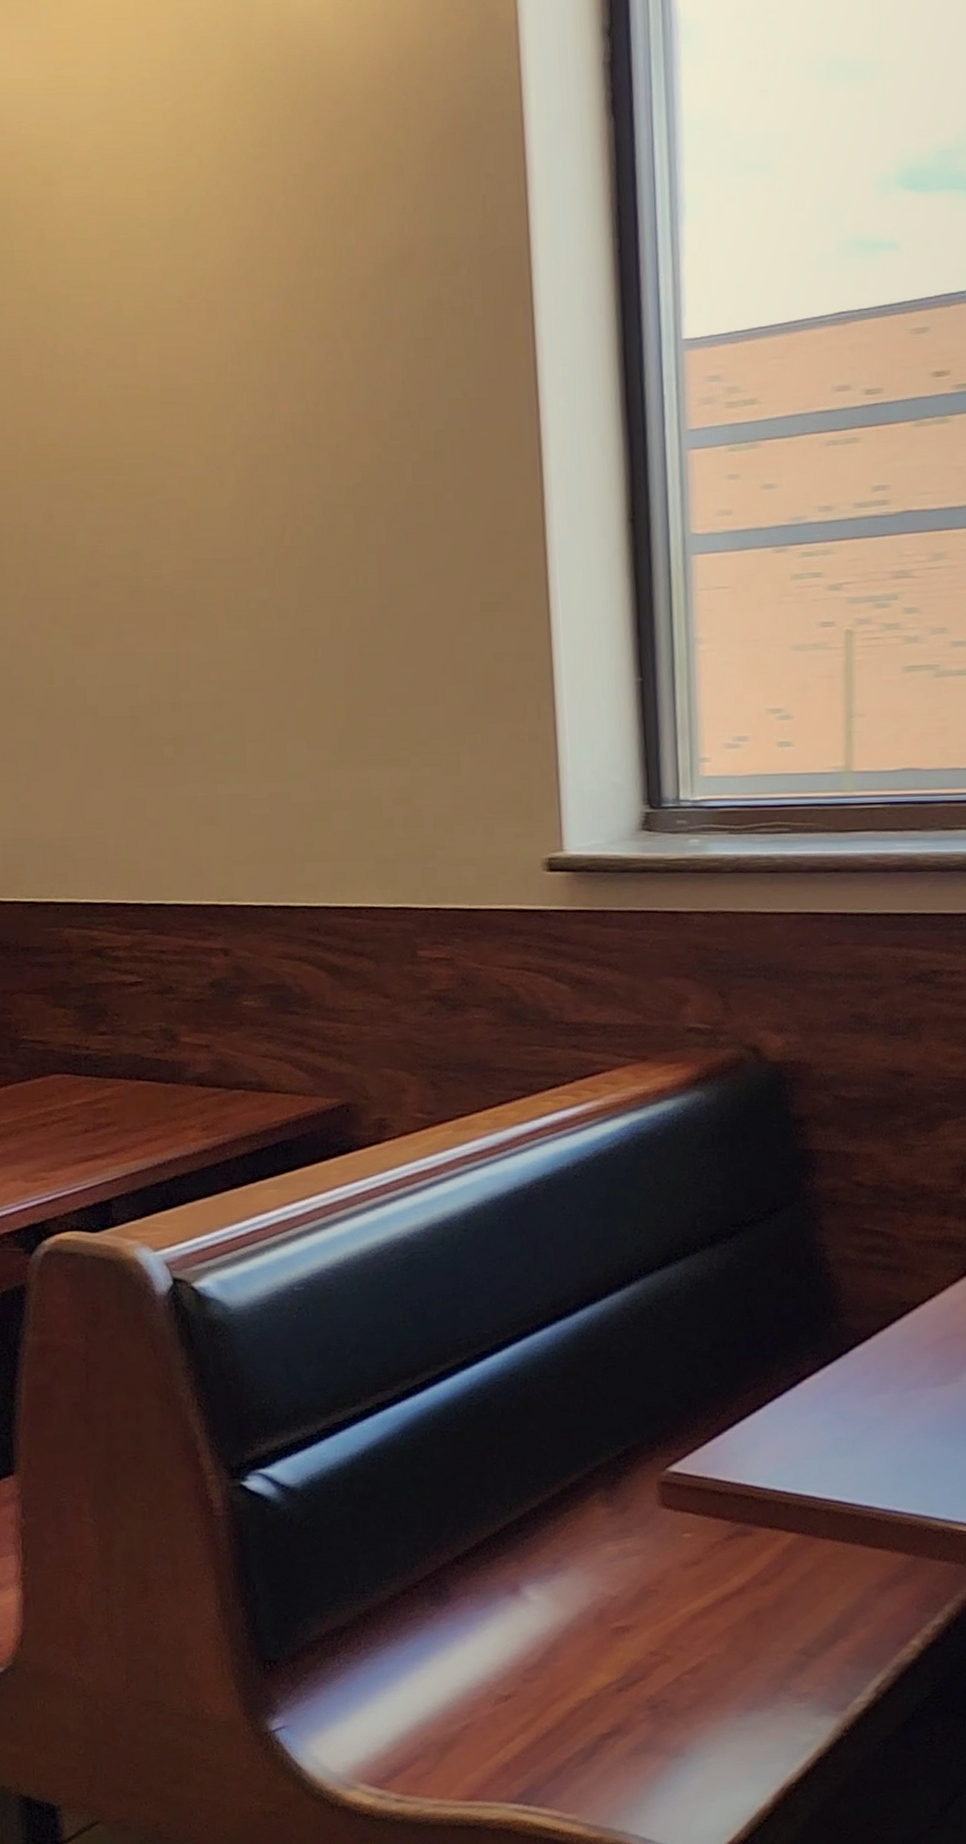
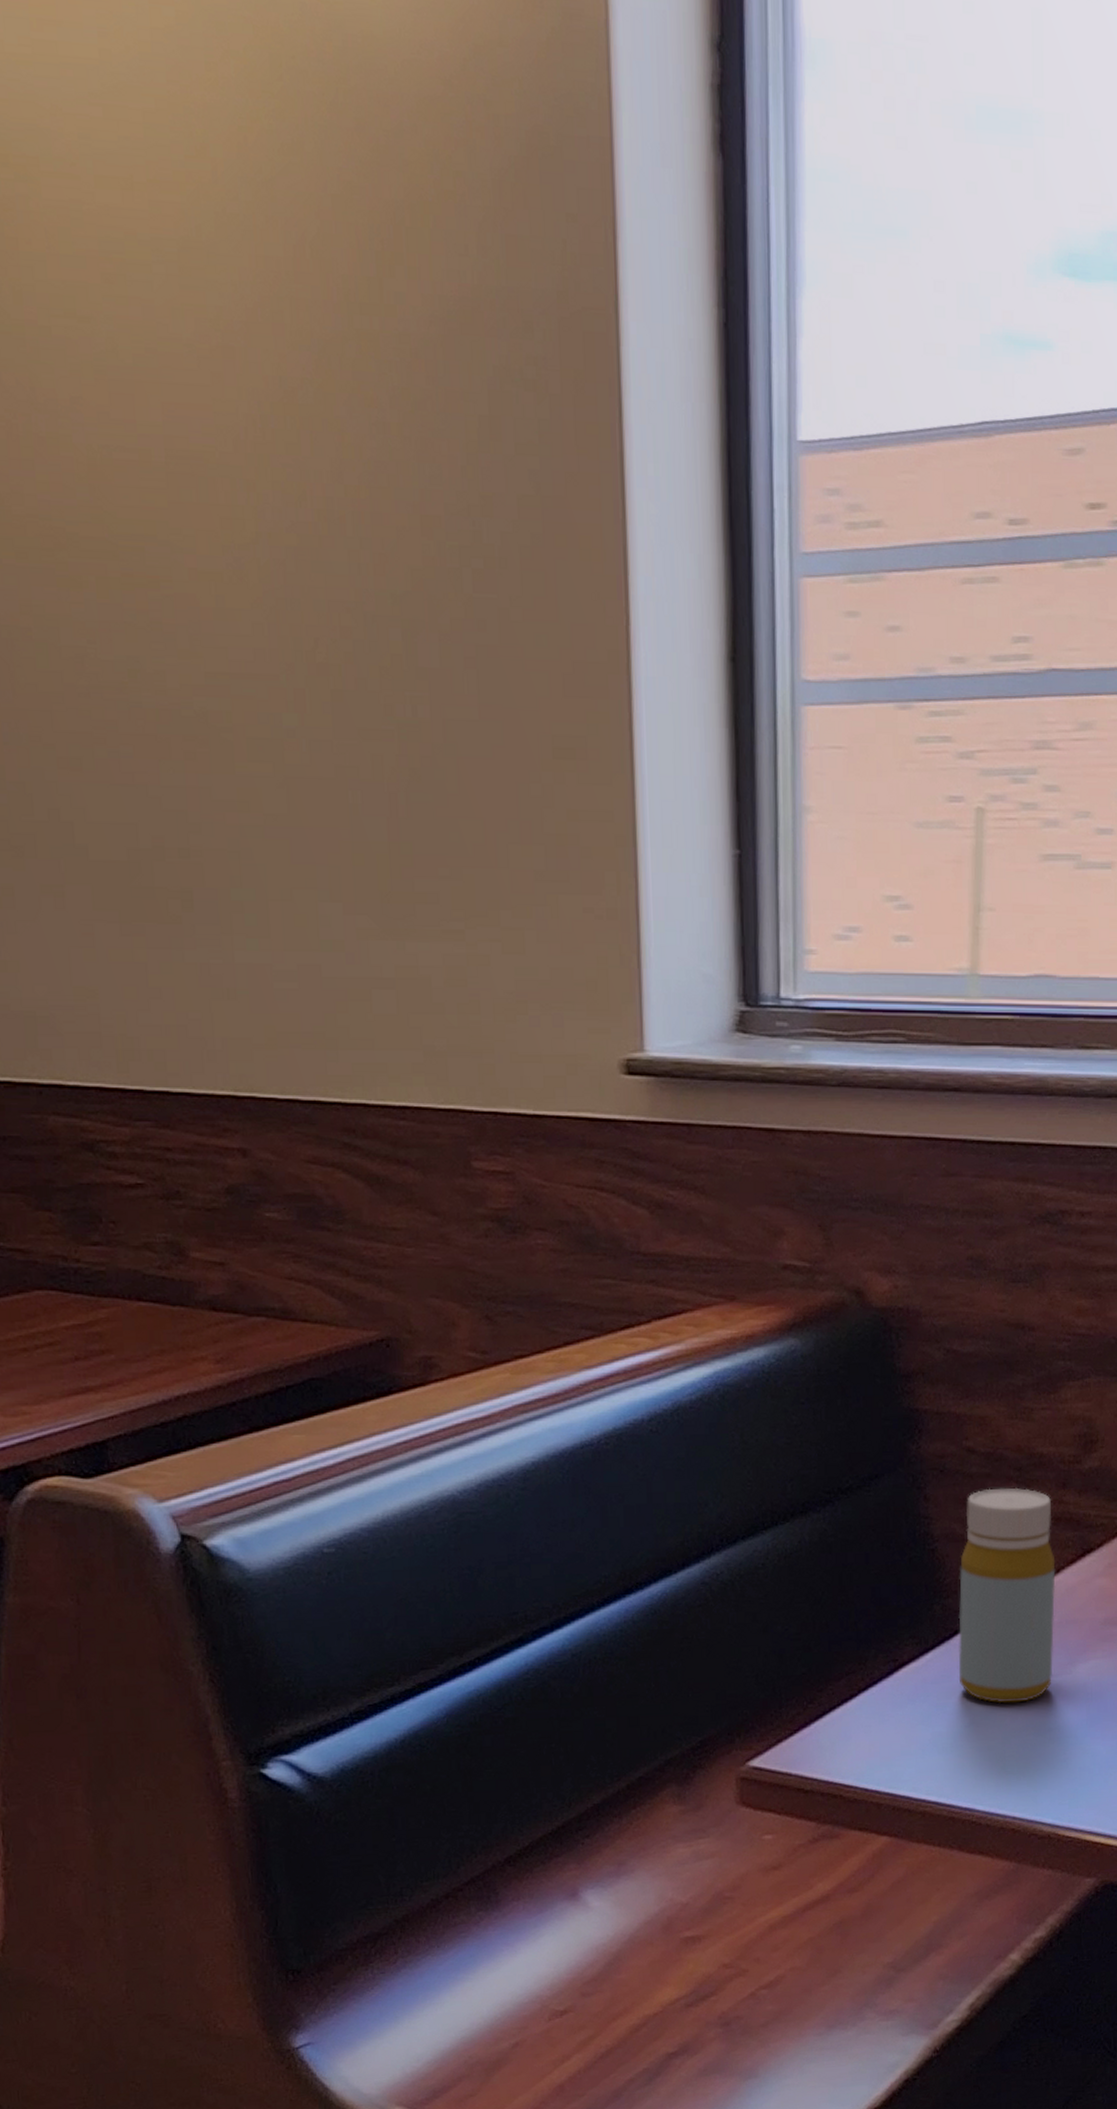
bottle: none [853,1216,942,1411] -> present [958,1487,1056,1704]

